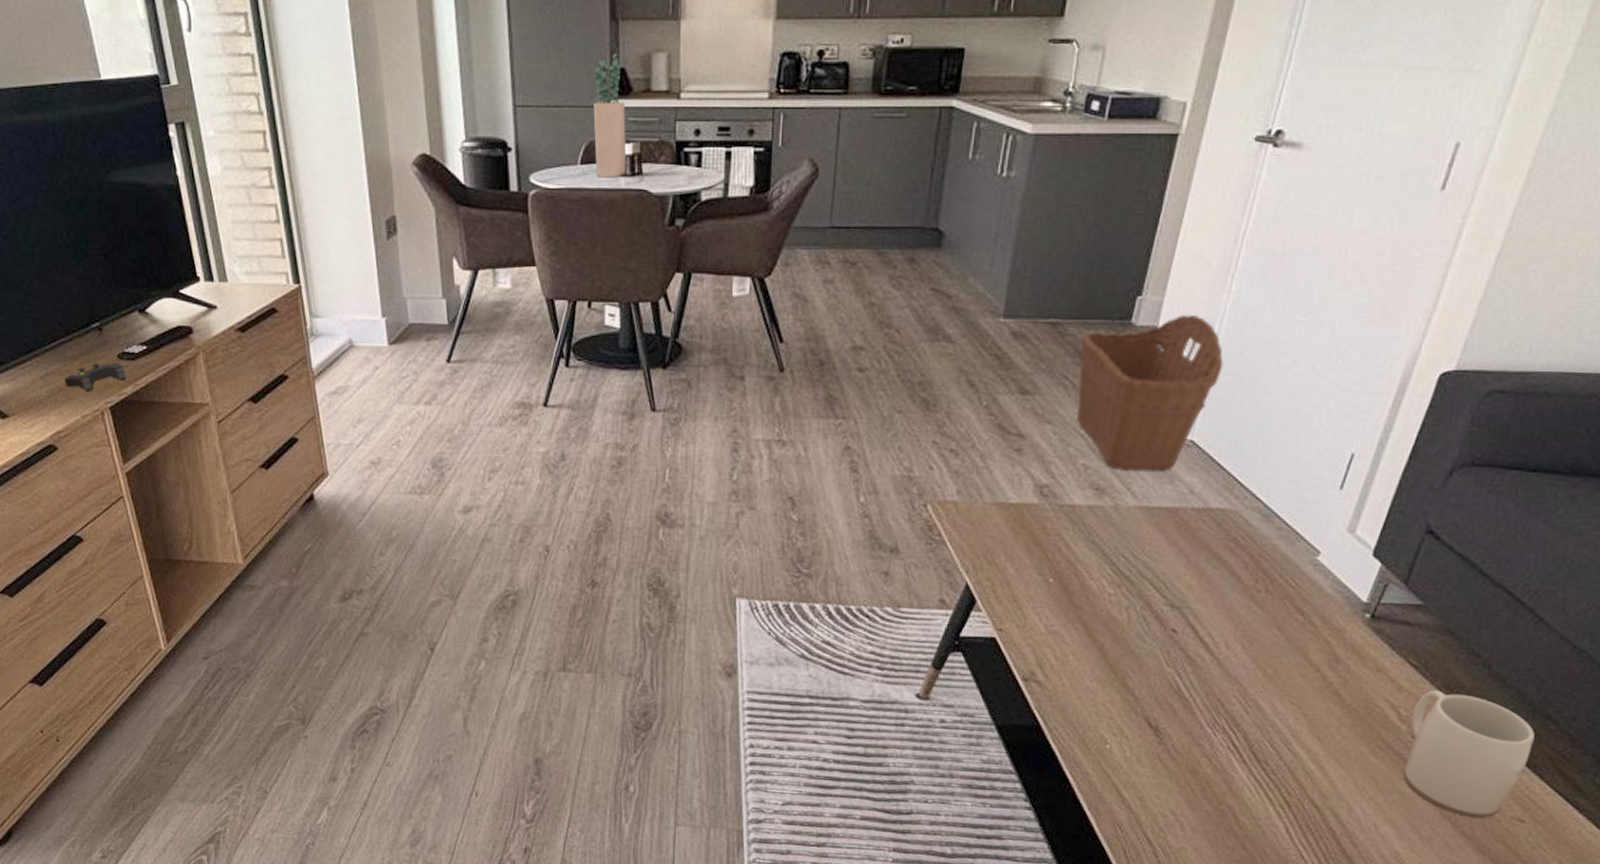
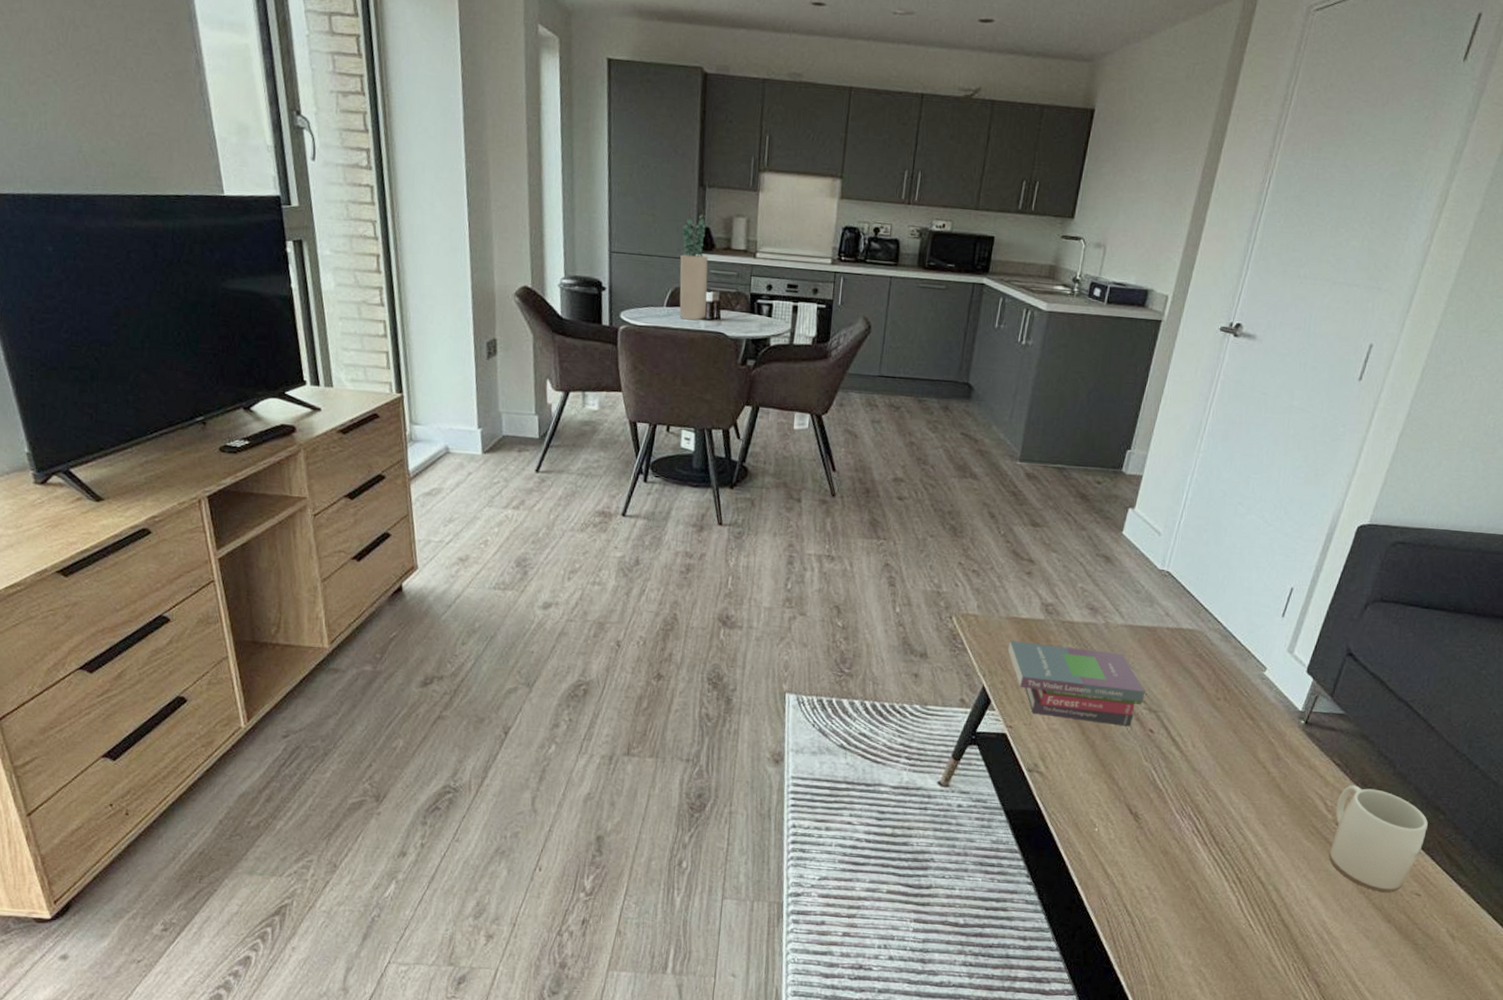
control: present [64,362,127,391] -> none [163,454,227,480]
books: none [994,530,1166,627] -> present [1007,640,1146,727]
wicker basket: present [1076,315,1223,472] -> none [1076,467,1194,596]

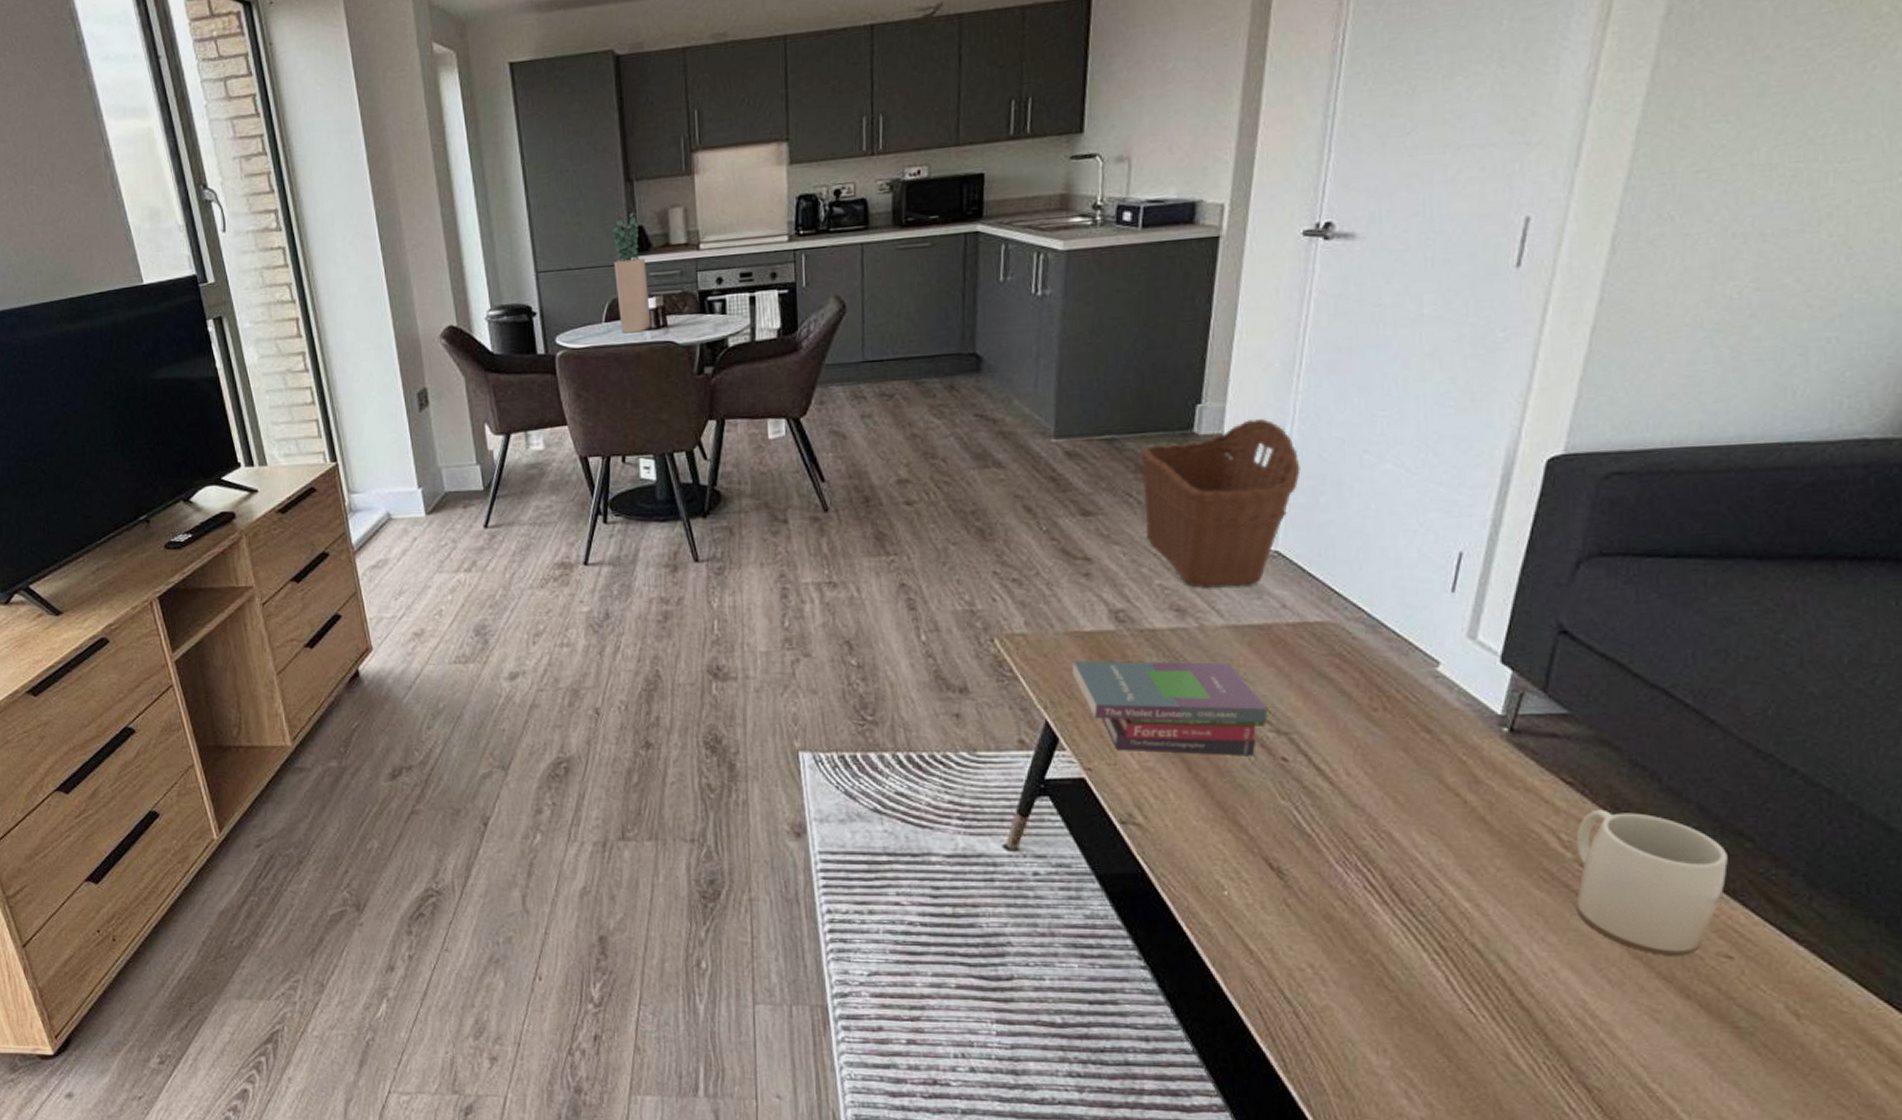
wicker basket: none [1076,467,1194,596] -> present [1141,419,1301,588]

